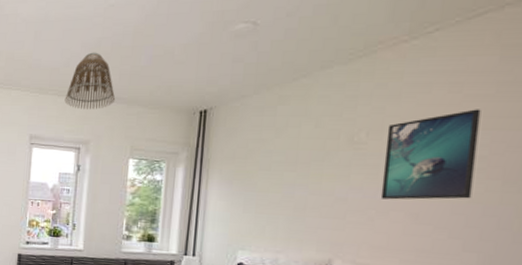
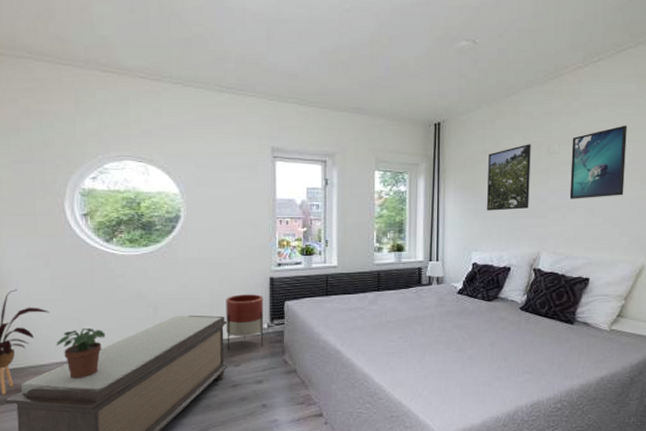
lamp shade: present [64,52,116,109] -> none [306,59,358,120]
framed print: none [260,133,326,208] -> present [487,144,531,211]

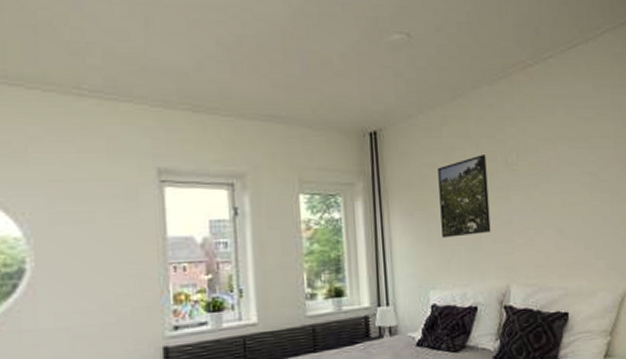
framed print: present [569,125,627,199] -> none [530,130,594,219]

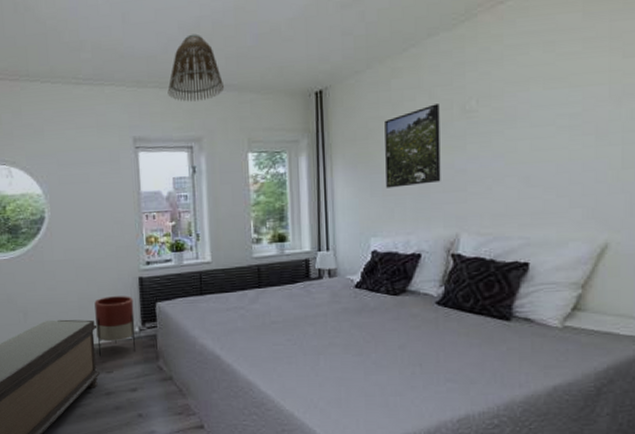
lamp shade: none [202,54,272,131] -> present [167,34,225,102]

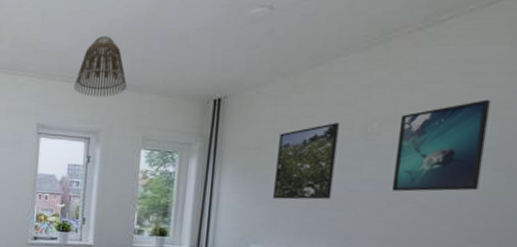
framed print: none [494,66,572,166] -> present [391,99,491,192]

